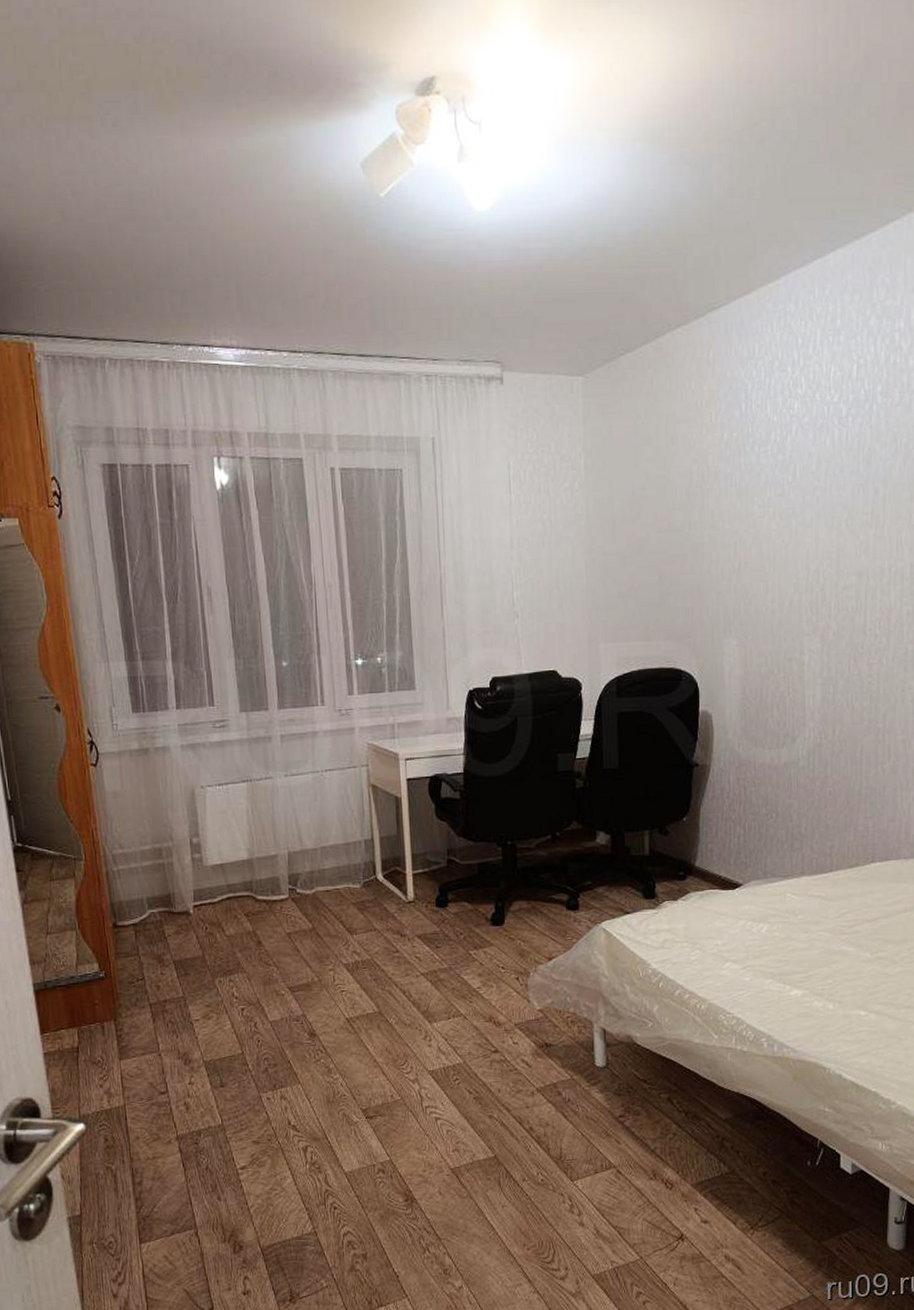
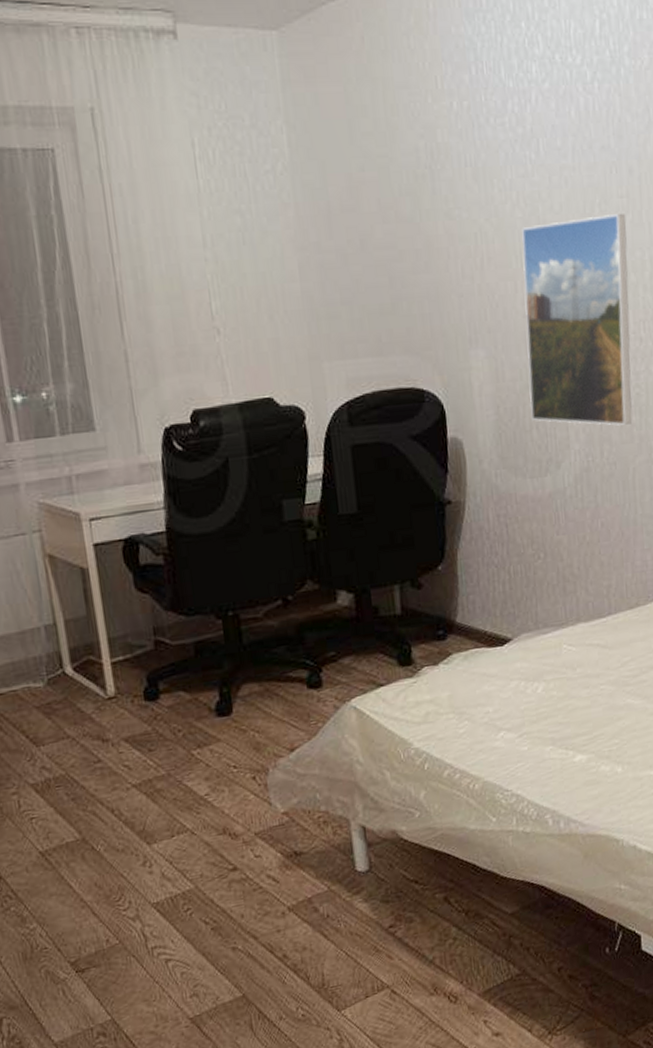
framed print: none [772,527,870,710] -> present [522,213,632,426]

